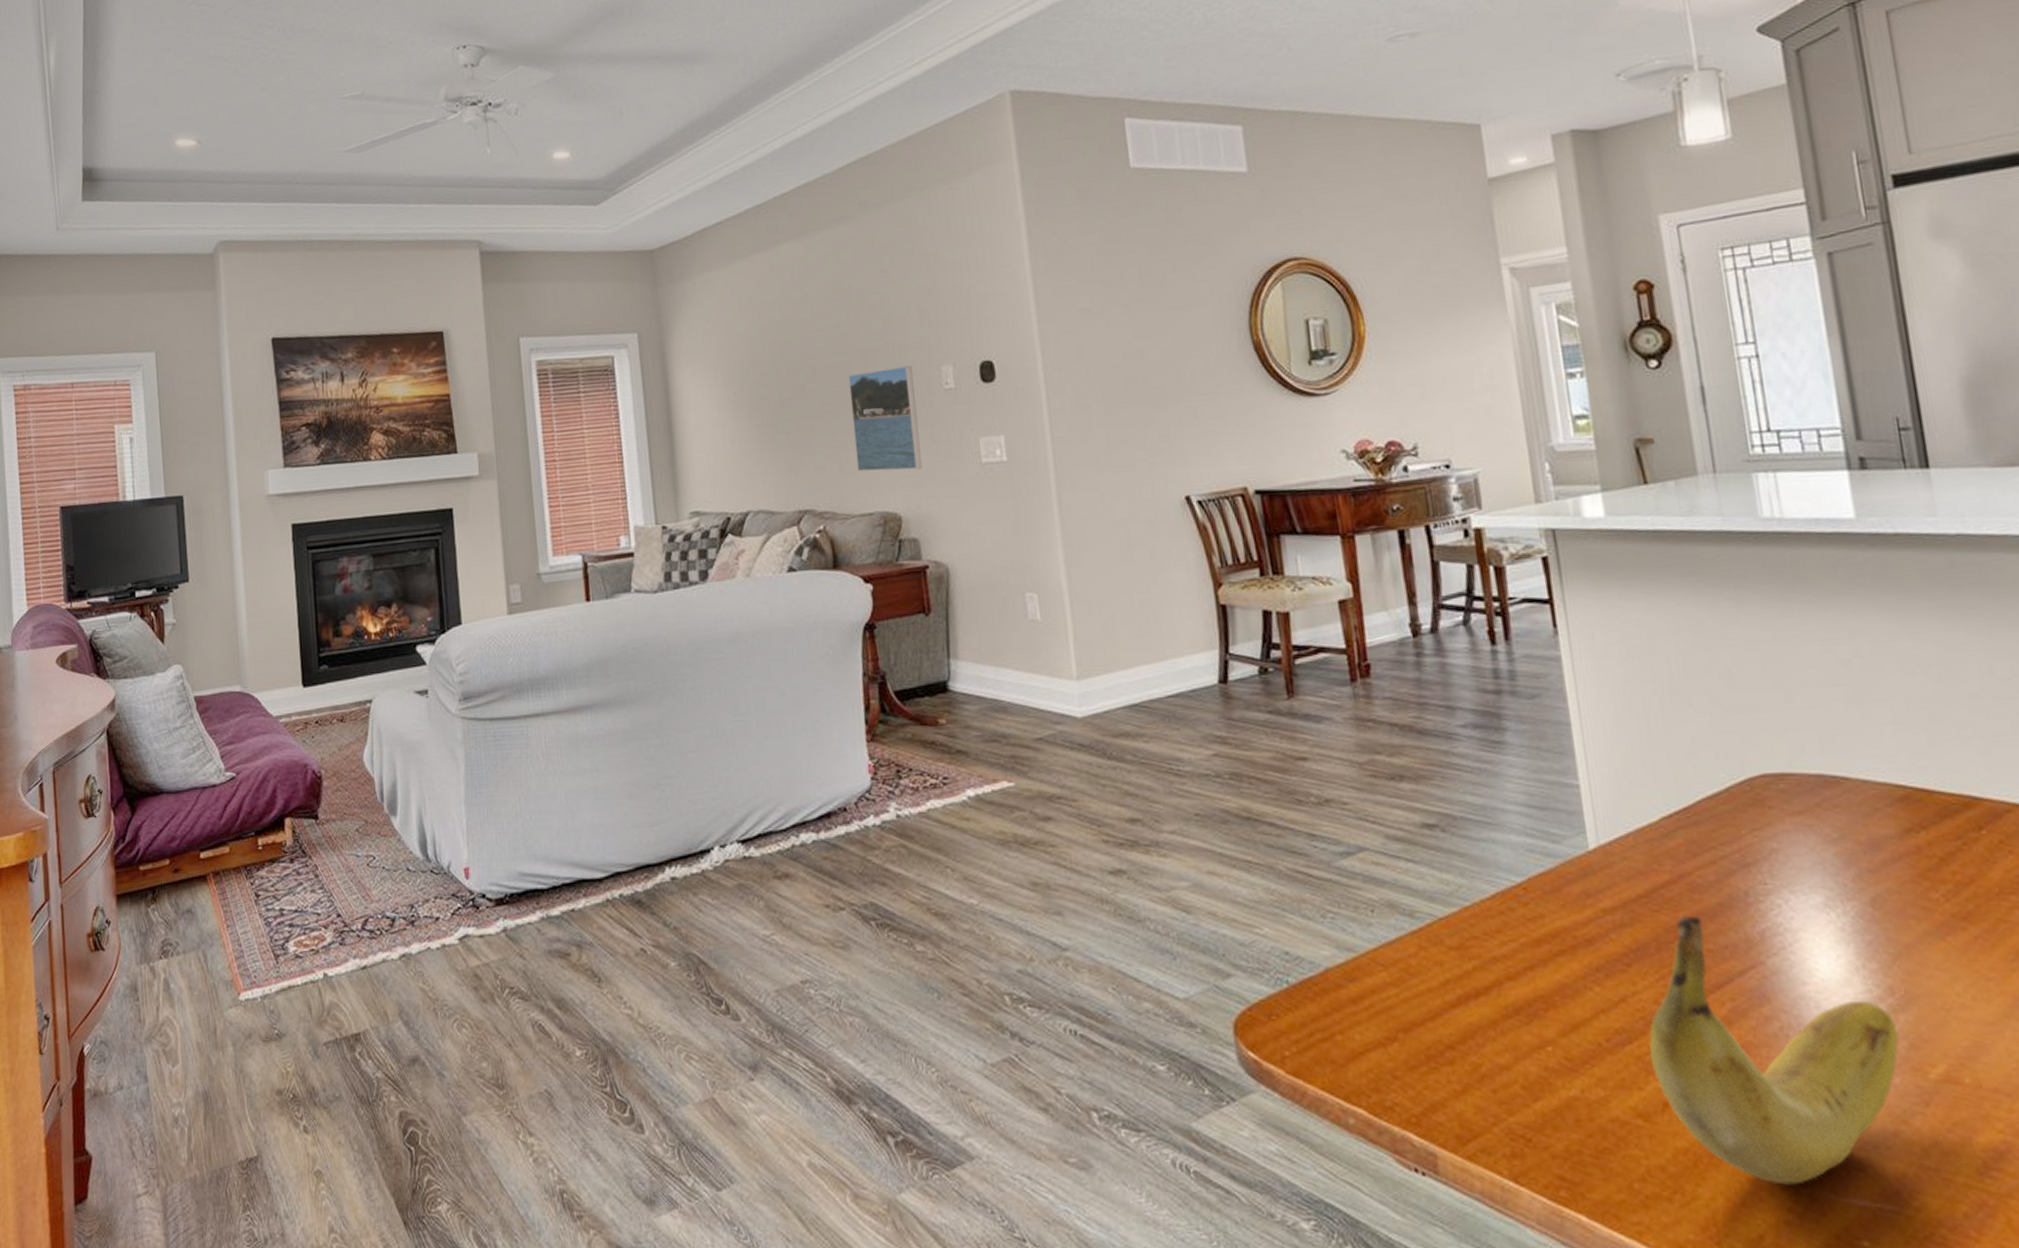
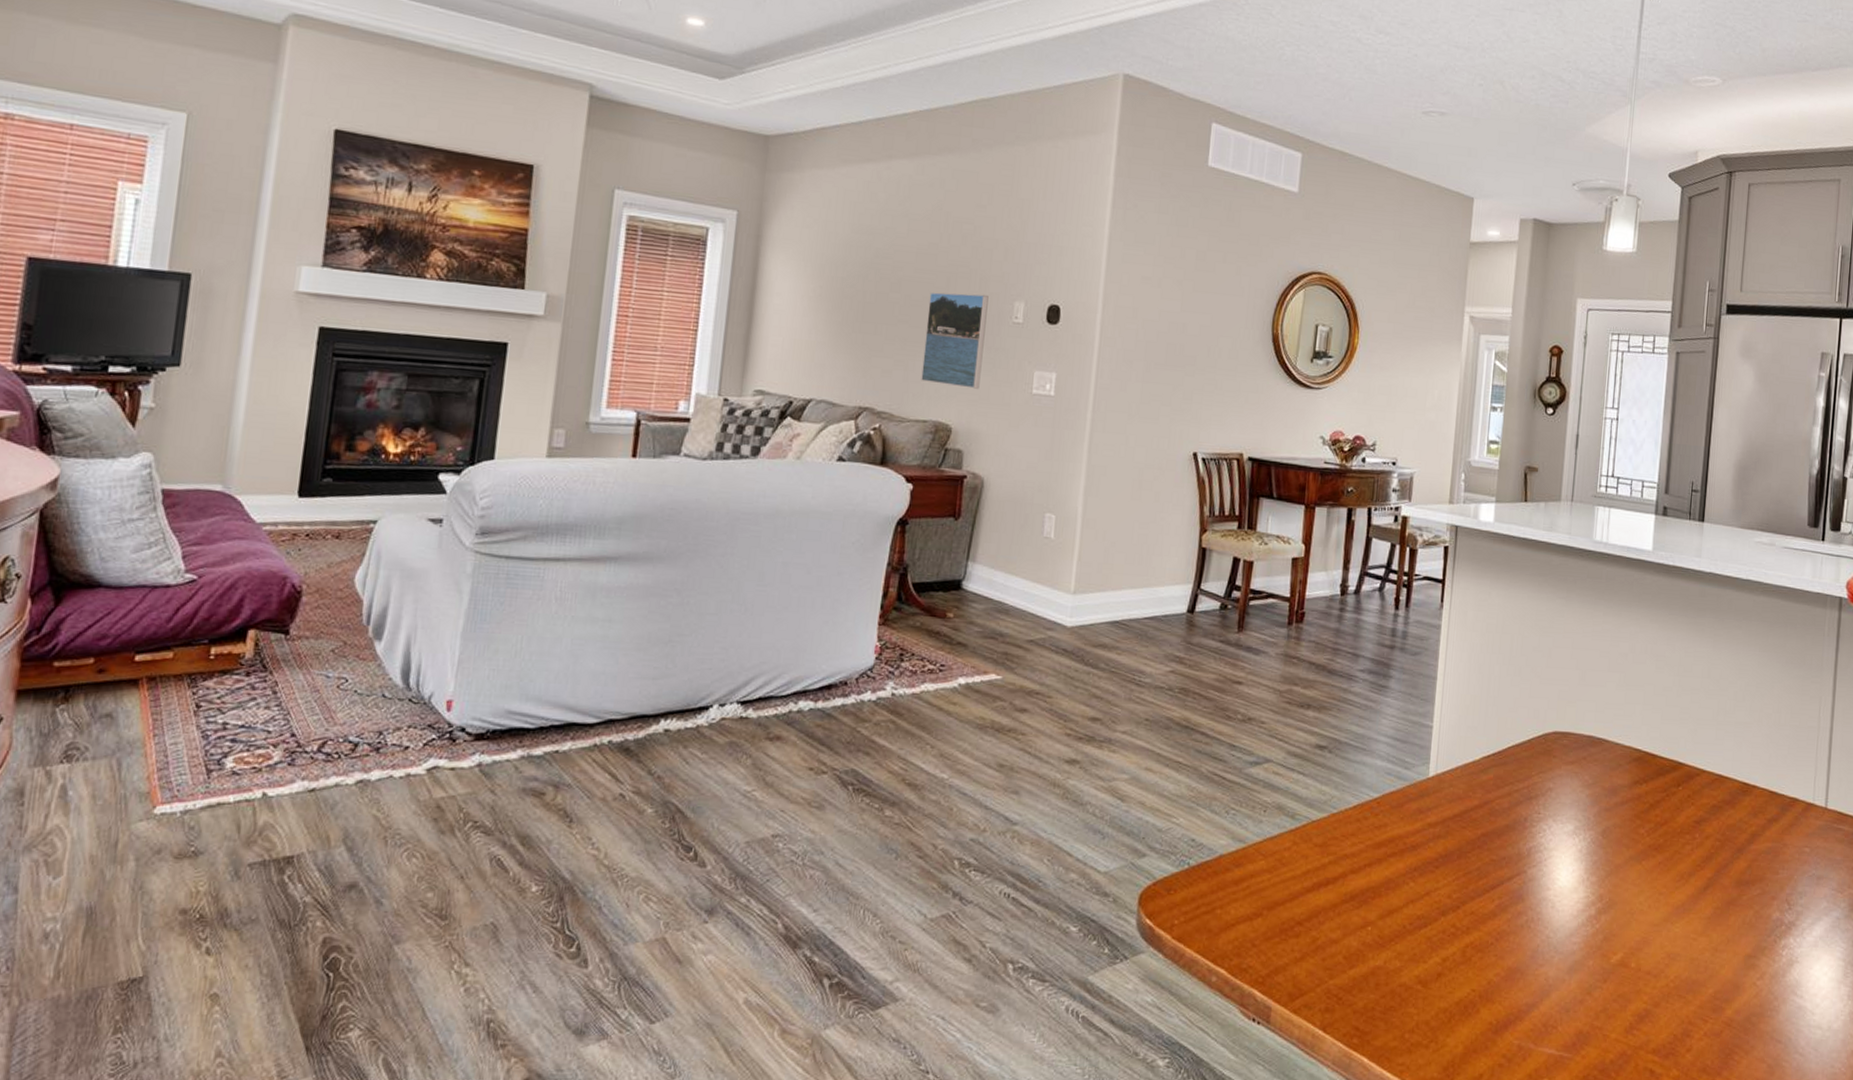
fruit: present [1648,915,1900,1185] -> none [1436,833,1599,1037]

